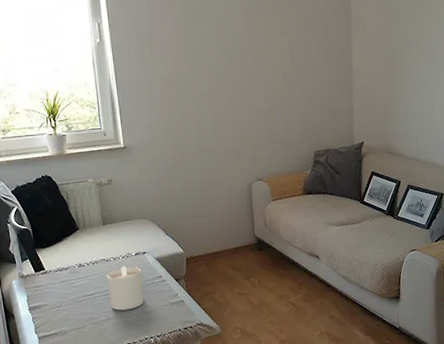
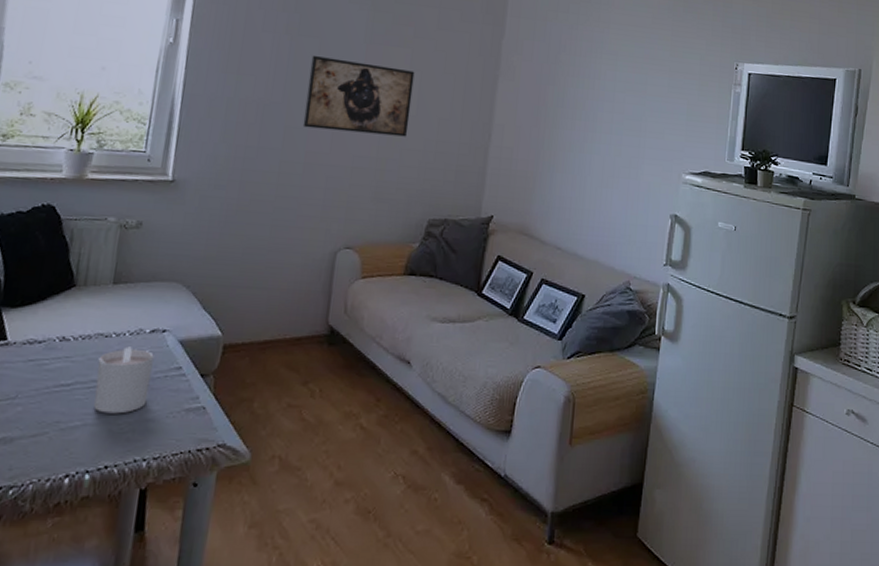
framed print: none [203,34,288,93] -> present [302,55,415,137]

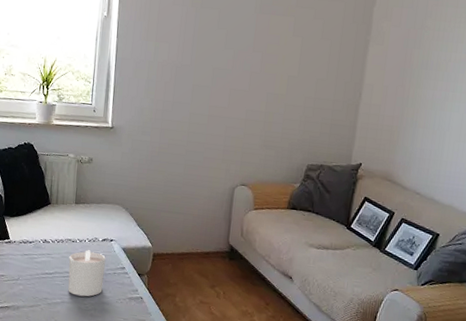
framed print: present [302,55,415,137] -> none [207,24,297,95]

